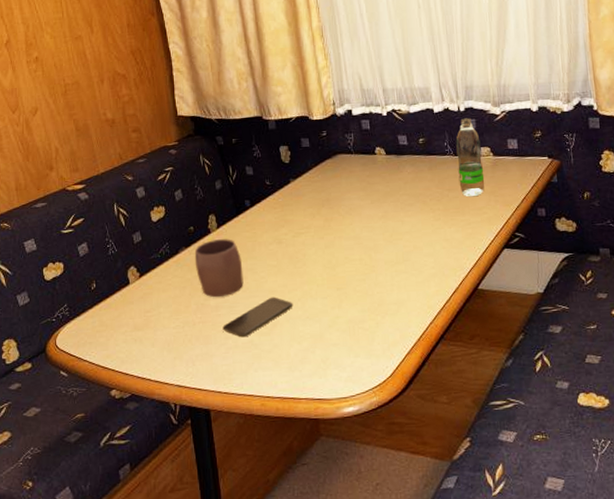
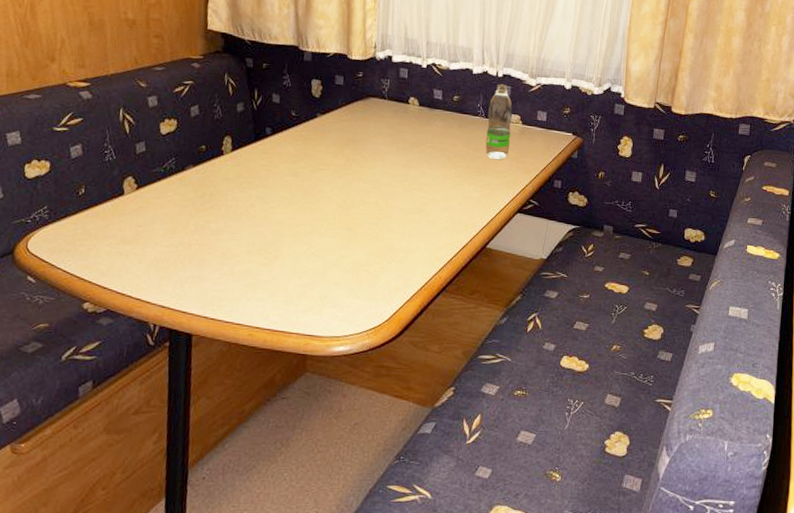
mug: present [194,239,244,297] -> none [201,162,253,221]
smartphone: present [222,296,293,338] -> none [220,228,300,265]

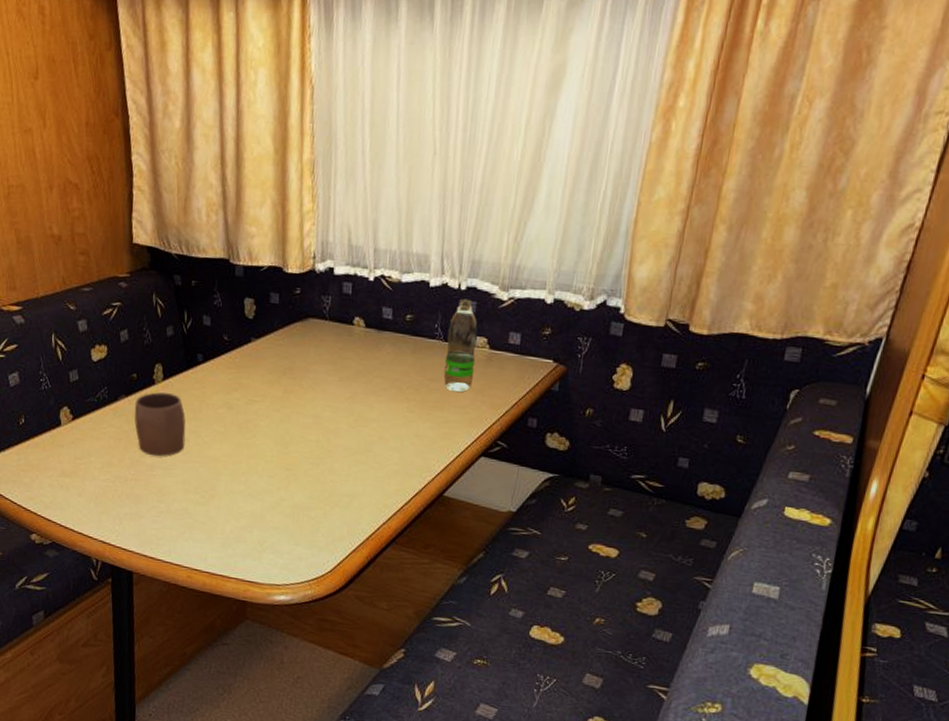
mug: none [201,162,253,221] -> present [134,392,186,456]

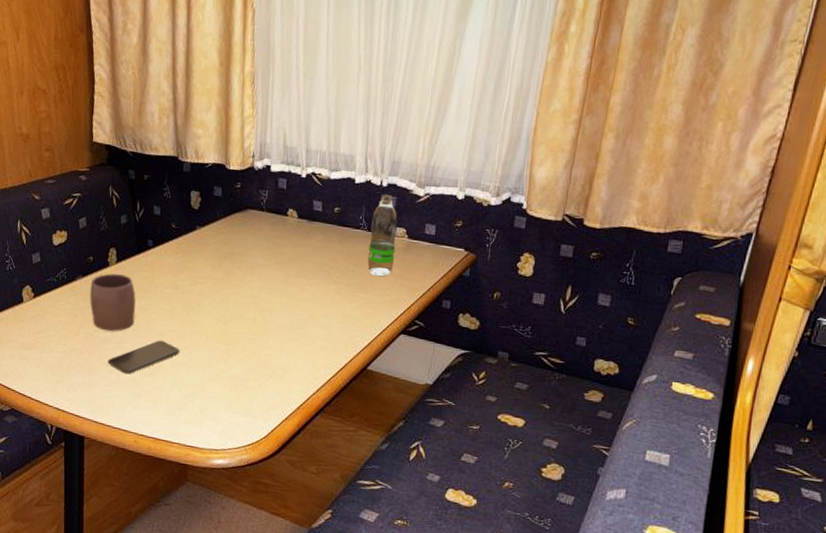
smartphone: none [156,465,236,504] -> present [107,340,180,374]

